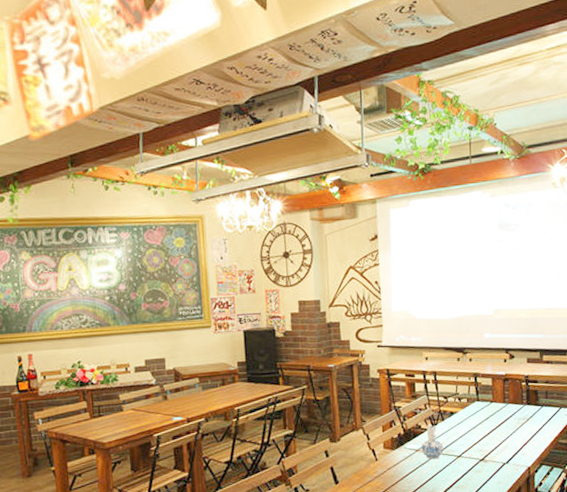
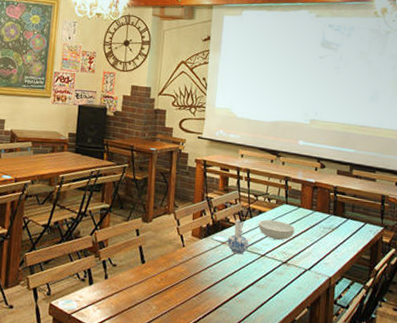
serving bowl: none [451,419,489,439] -> present [258,219,295,240]

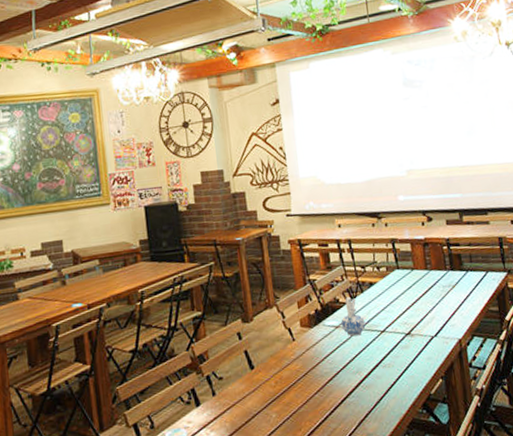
serving bowl: present [258,219,295,240] -> none [371,289,413,312]

